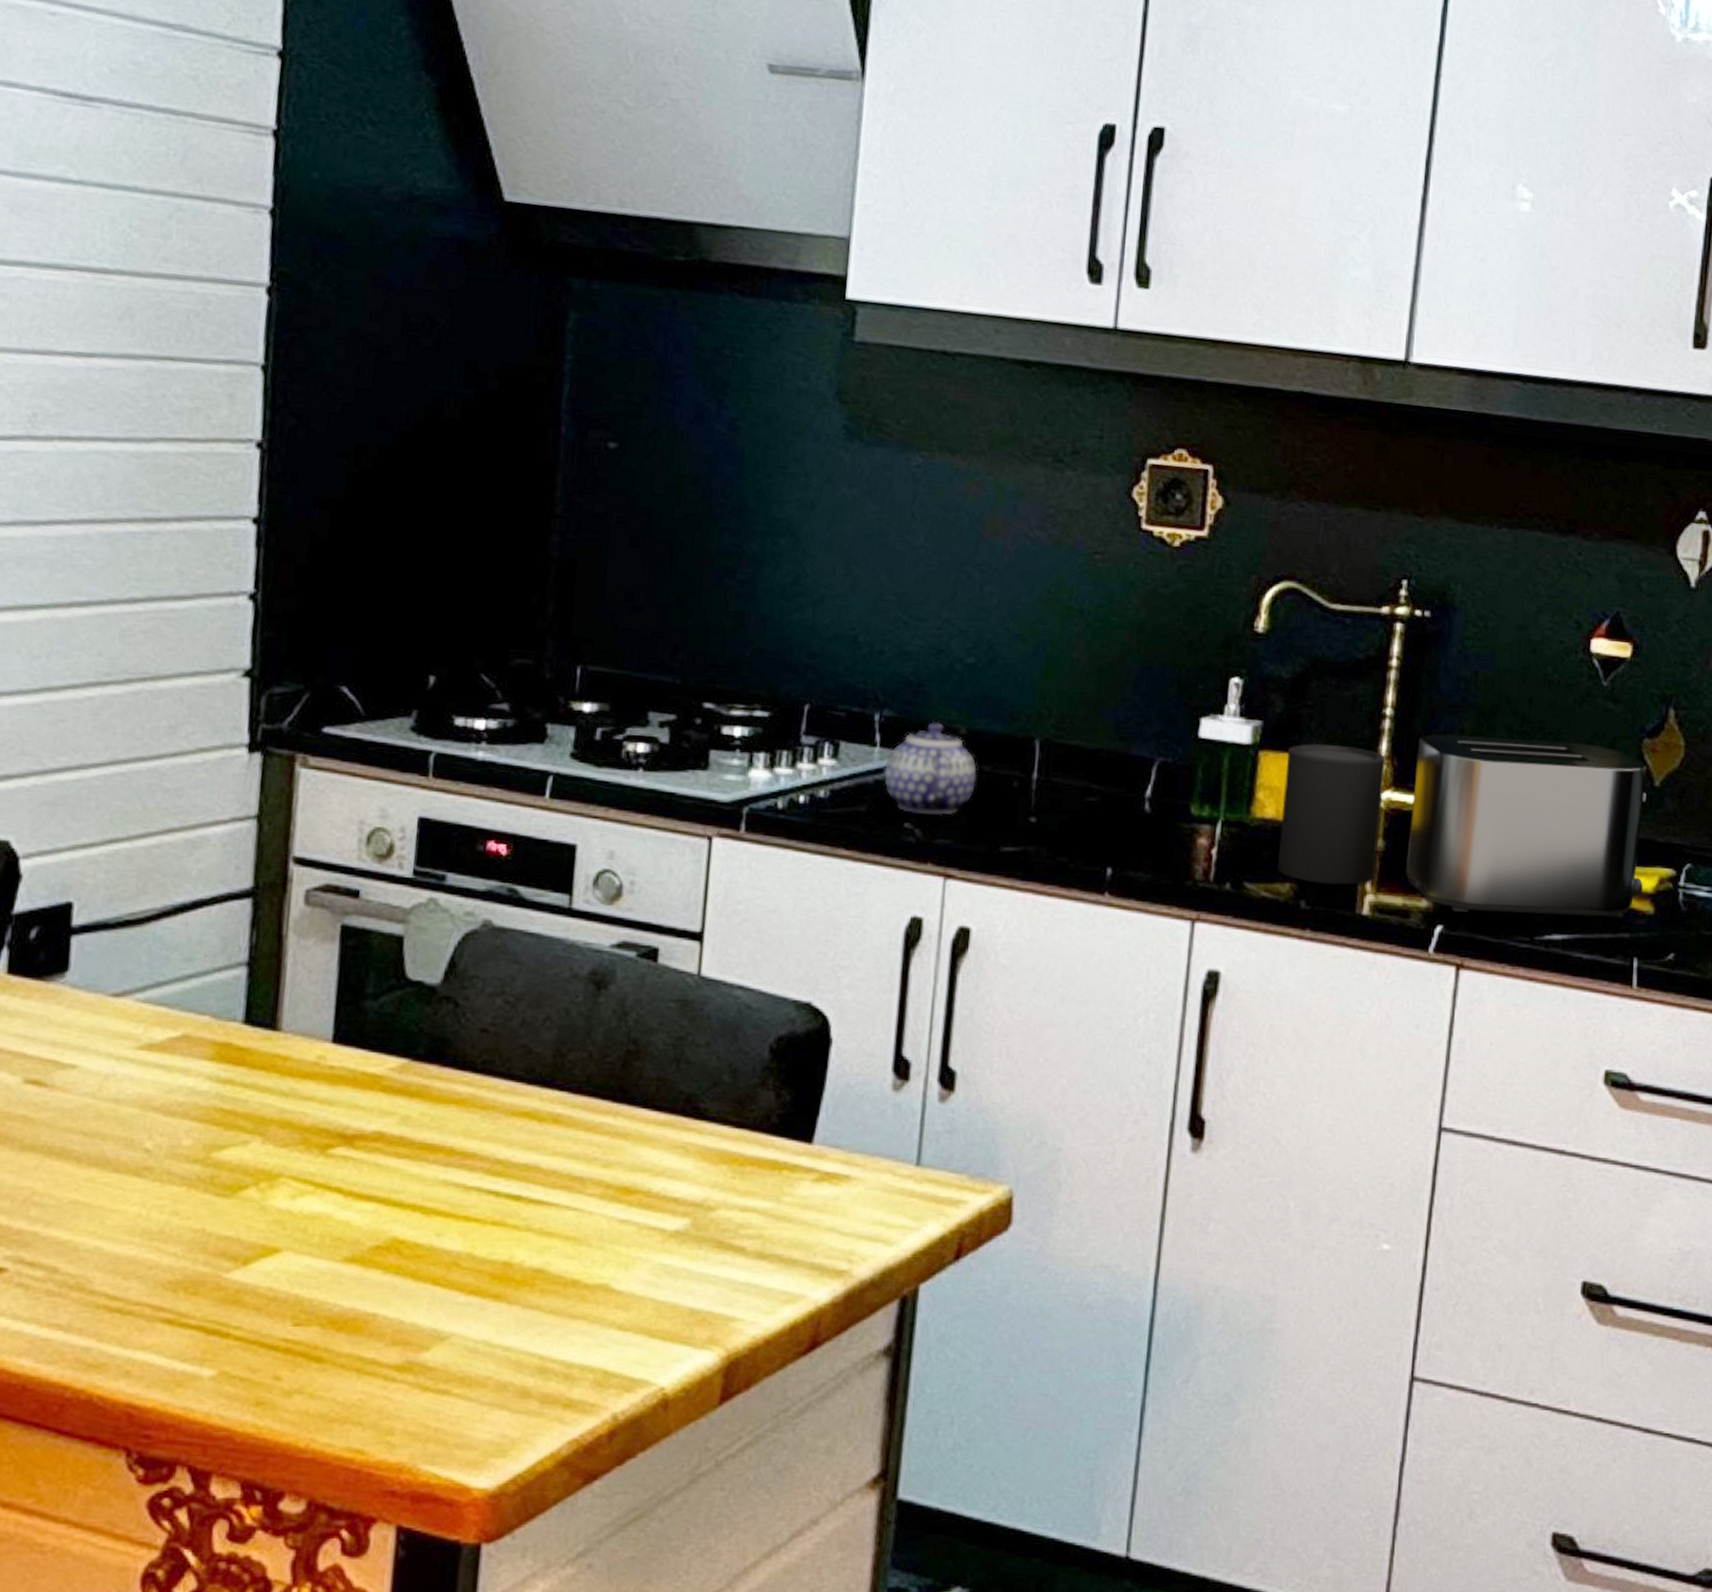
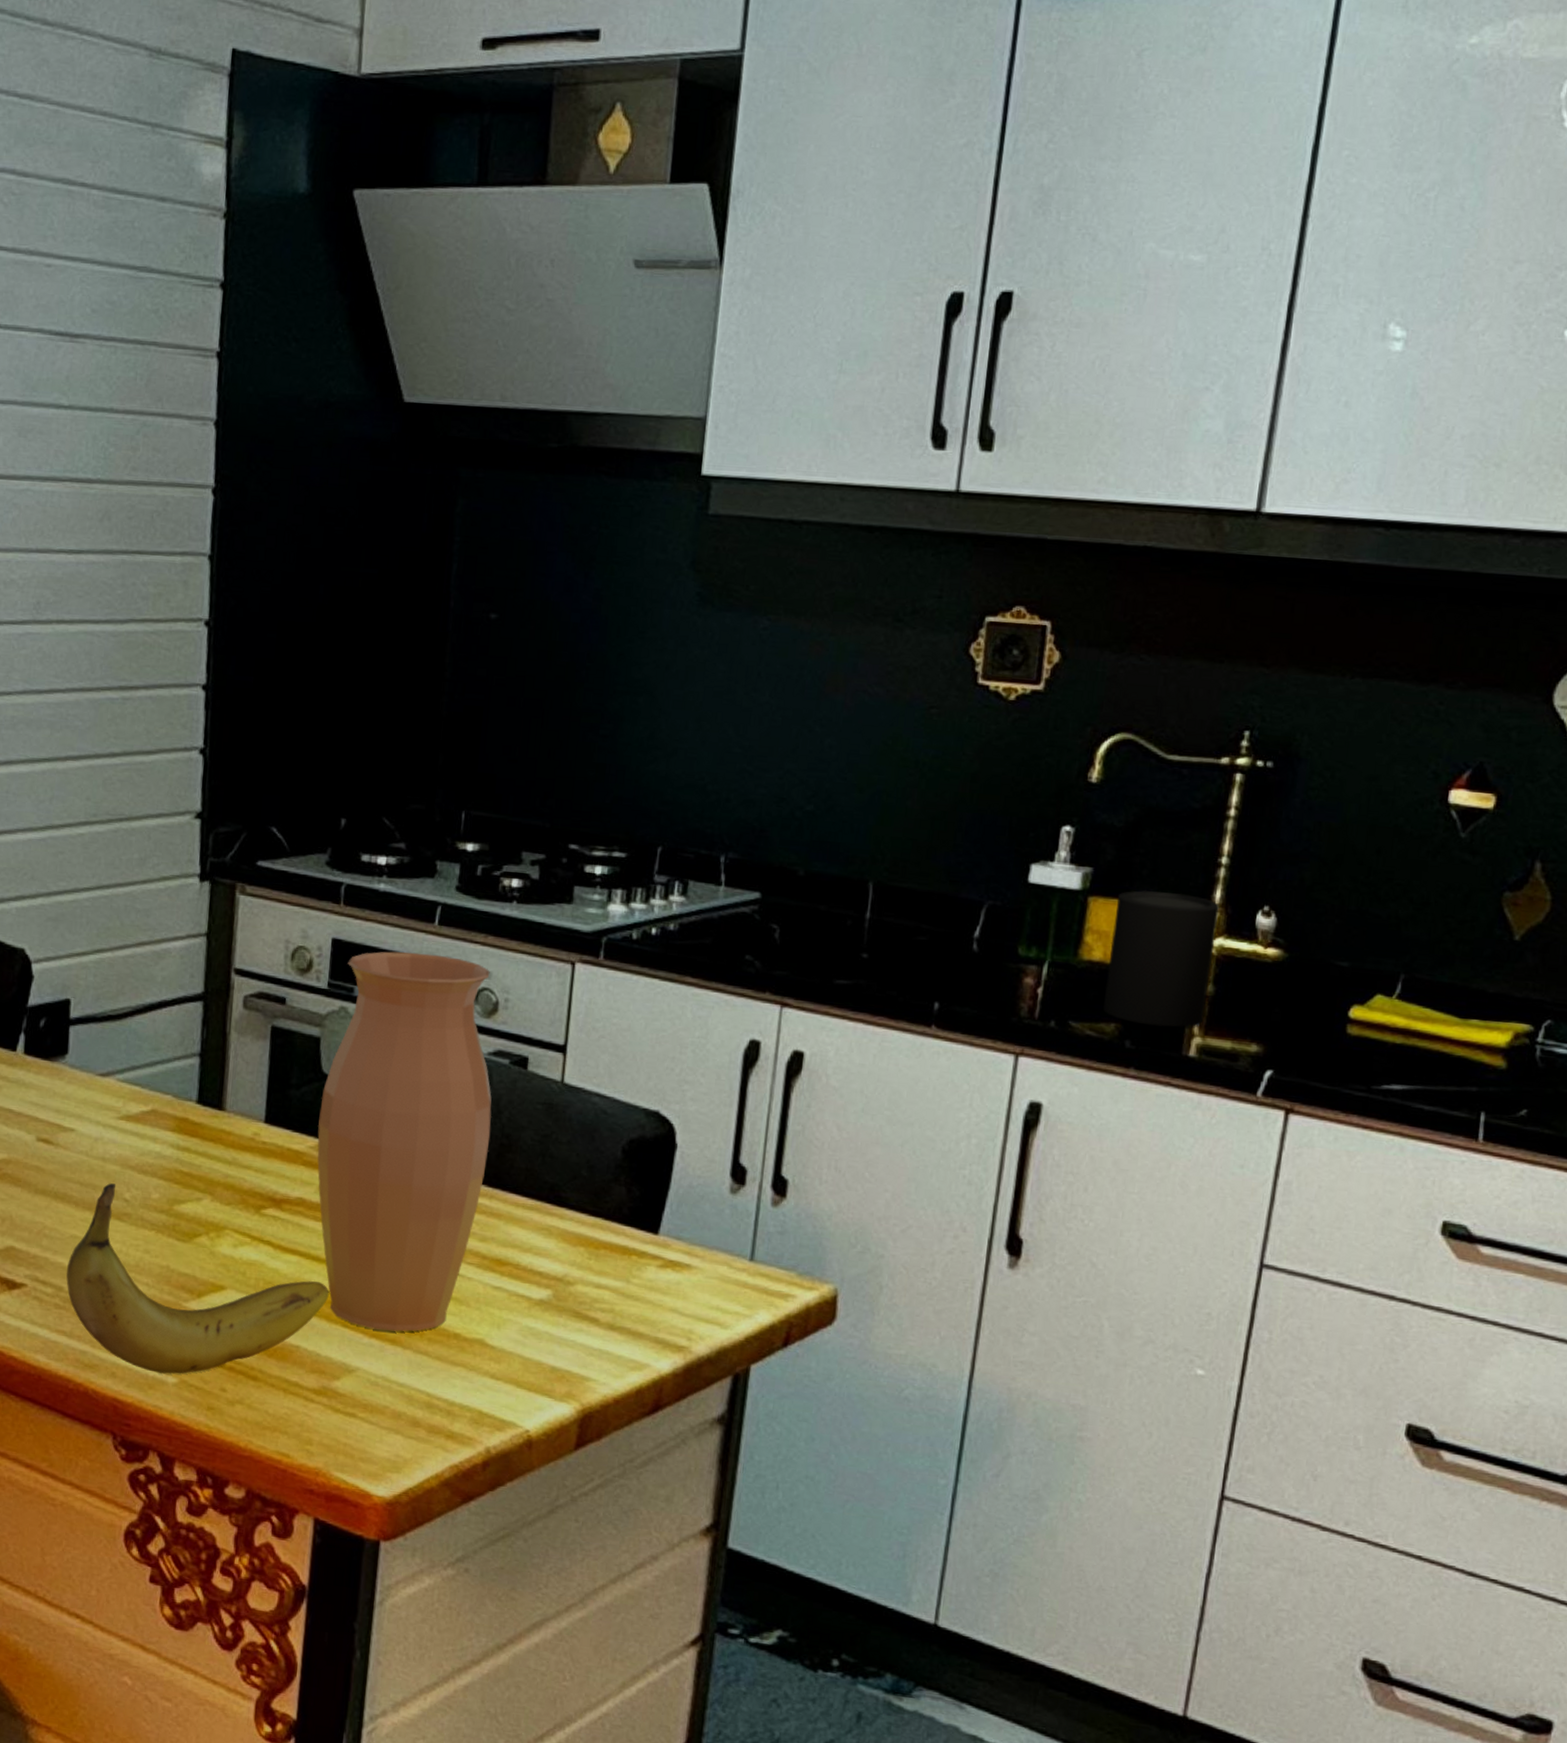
fruit: none [62,1131,416,1366] -> present [66,1183,330,1374]
vase: none [399,830,616,1285] -> present [317,951,492,1332]
teapot: present [884,720,978,817] -> none [727,863,814,950]
toaster: present [1403,734,1647,920] -> none [1234,883,1506,1073]

